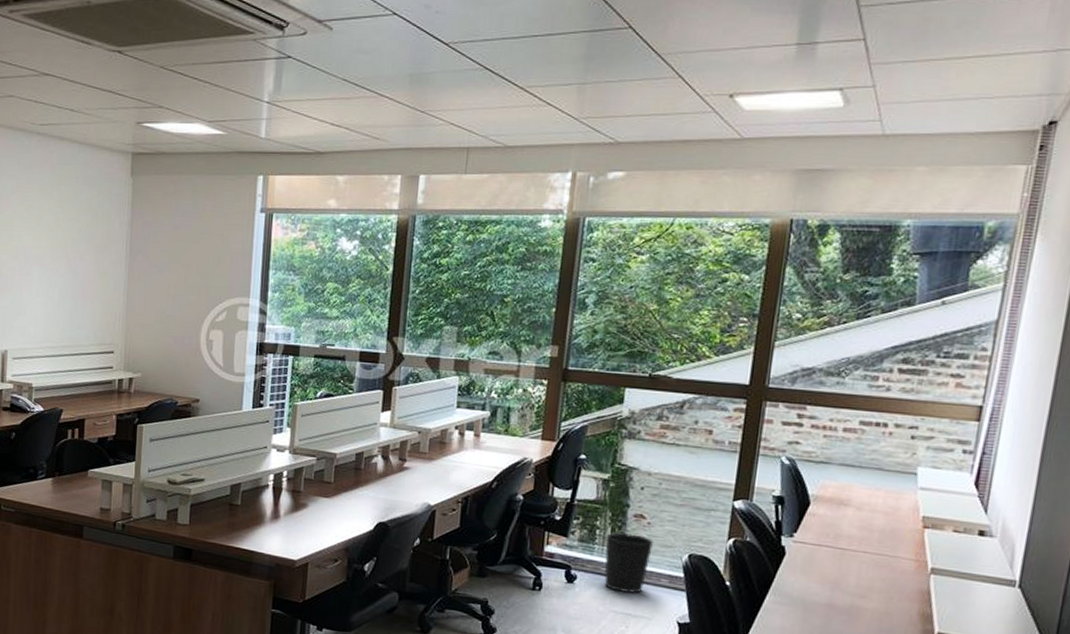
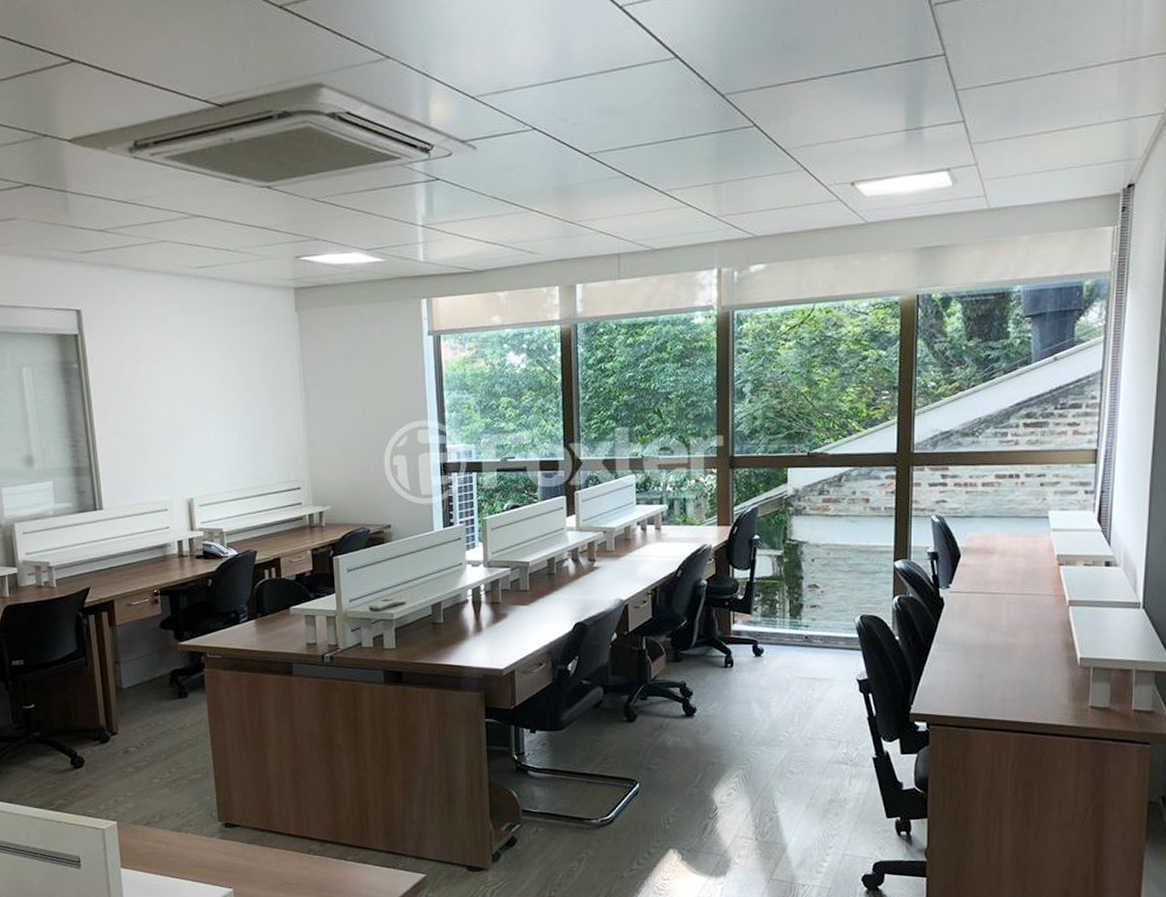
wastebasket: present [604,532,655,593] -> none [784,604,829,658]

